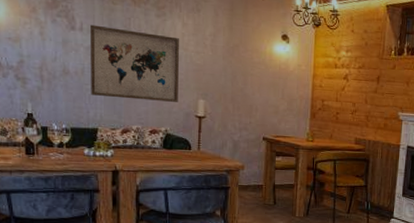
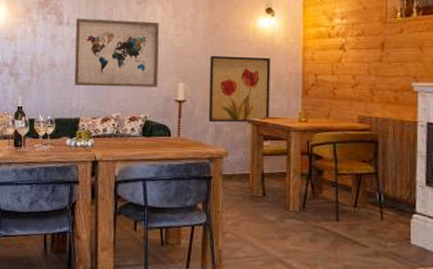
wall art: none [227,75,284,139] -> present [208,55,270,123]

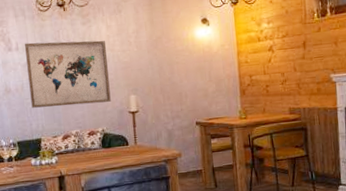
wall art: present [208,55,270,123] -> none [156,64,214,129]

